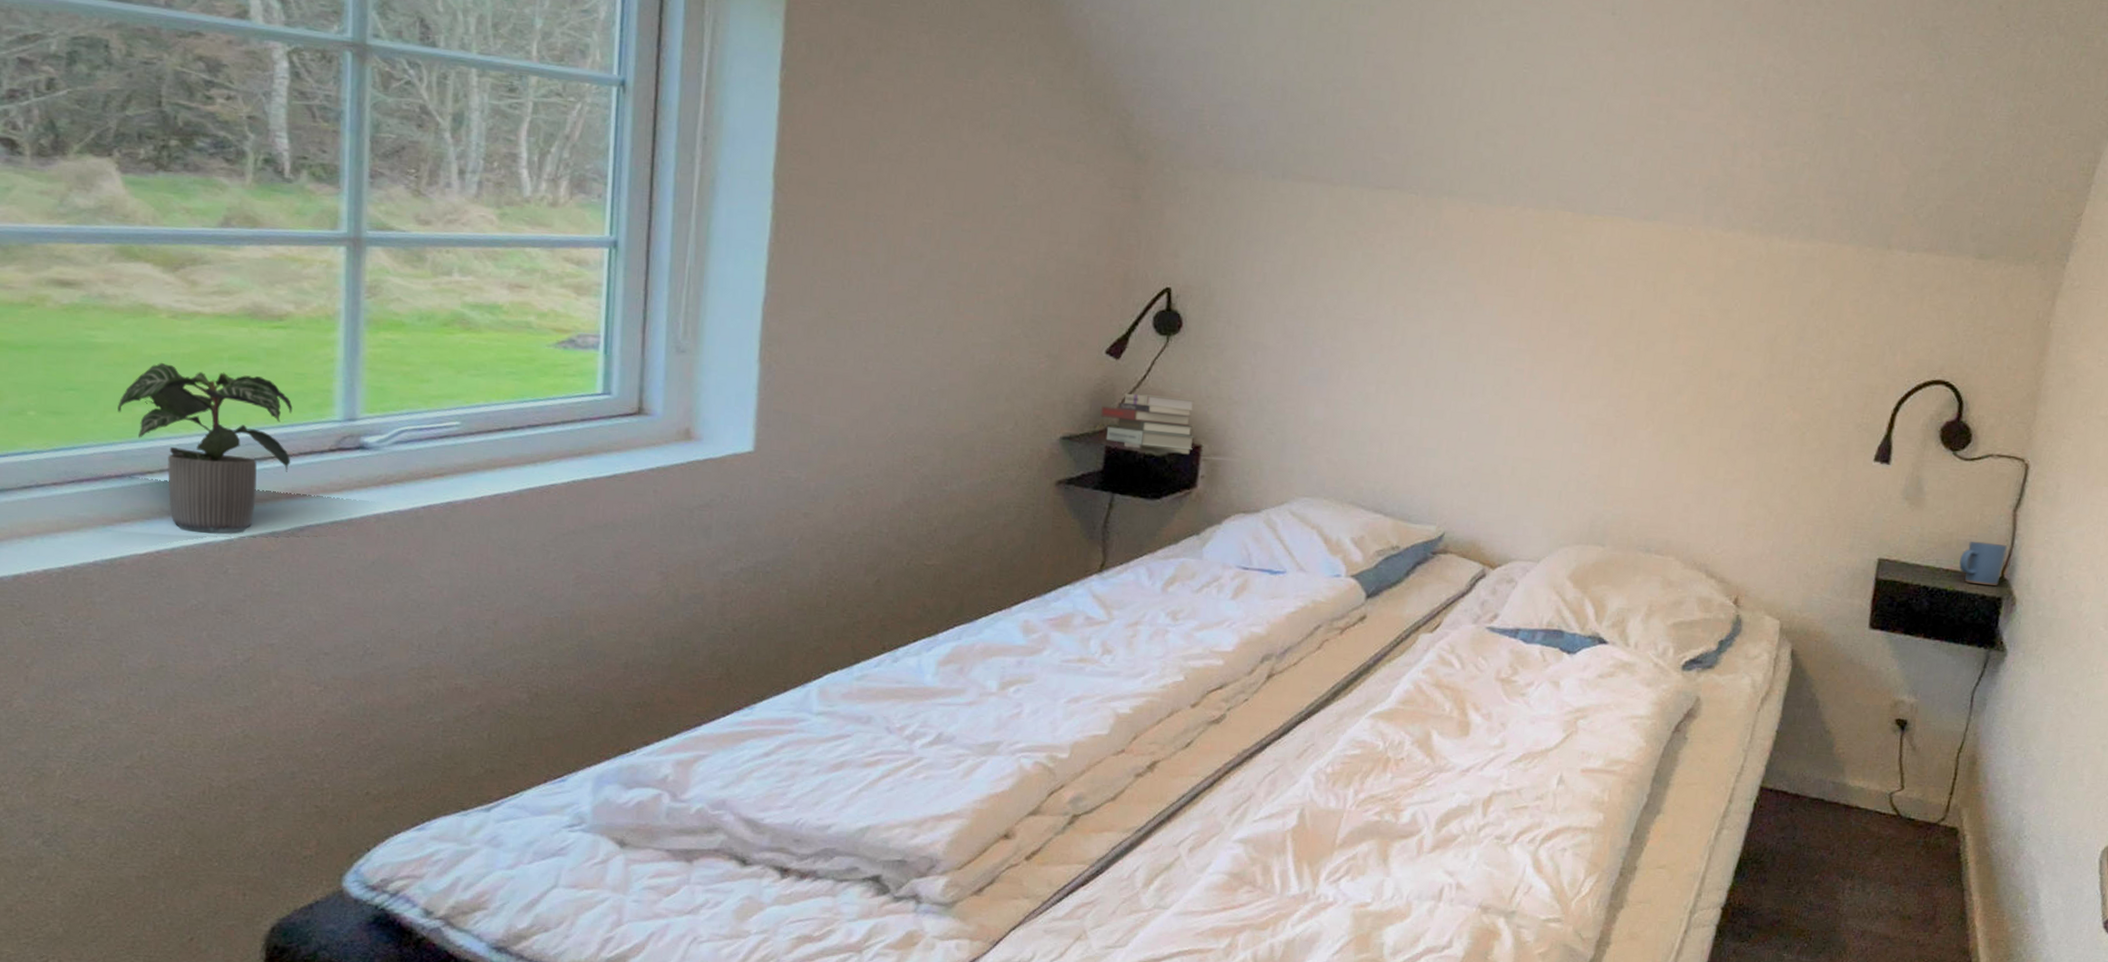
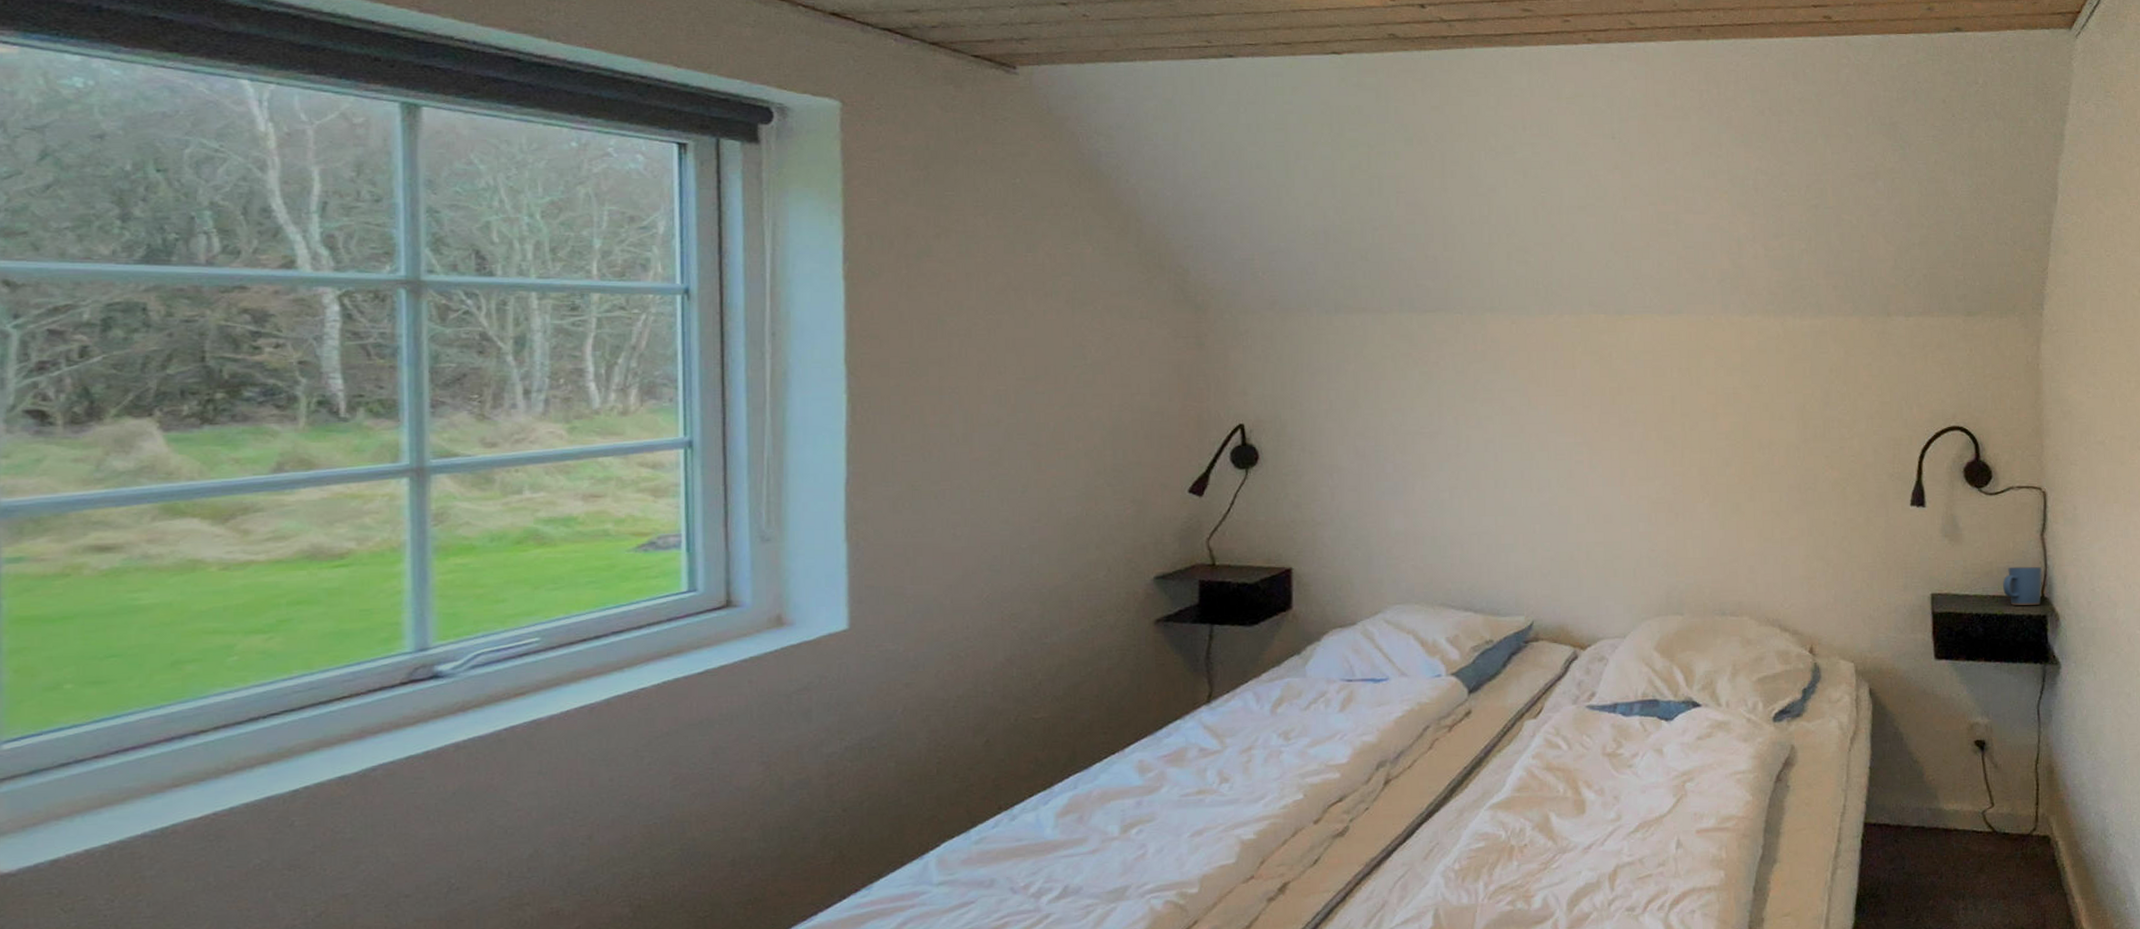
potted plant: present [118,362,293,535] -> none [165,616,359,789]
books: present [1100,393,1194,455] -> none [1190,526,1284,580]

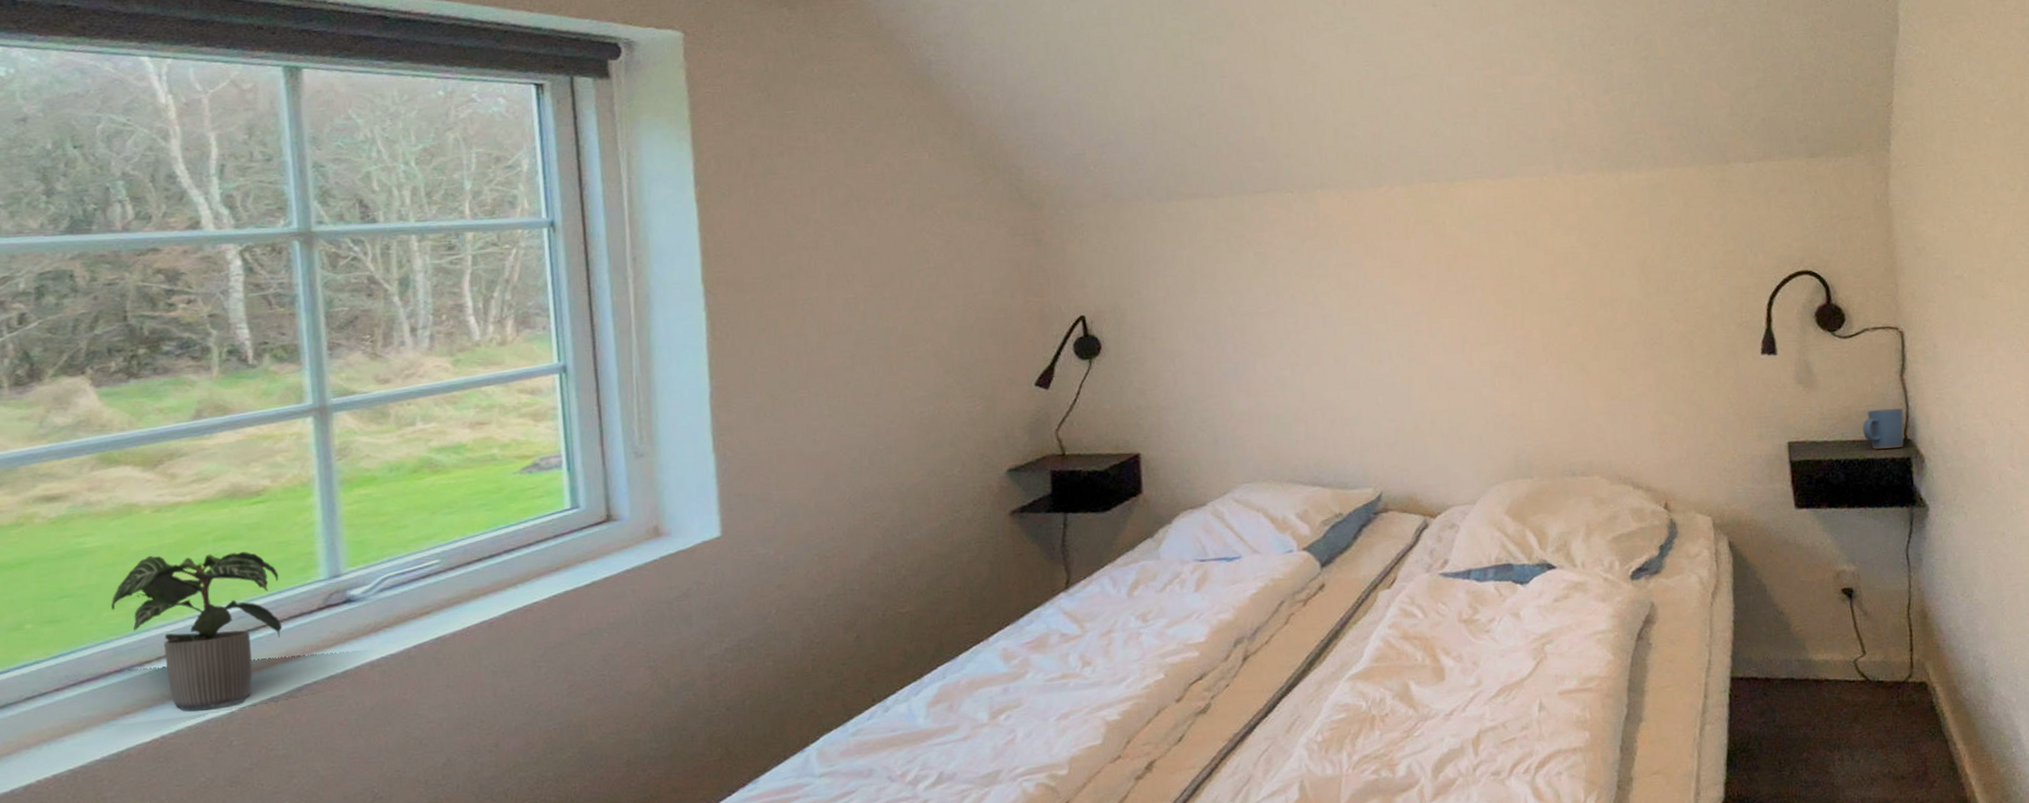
potted plant: none [165,616,359,789] -> present [111,551,283,713]

